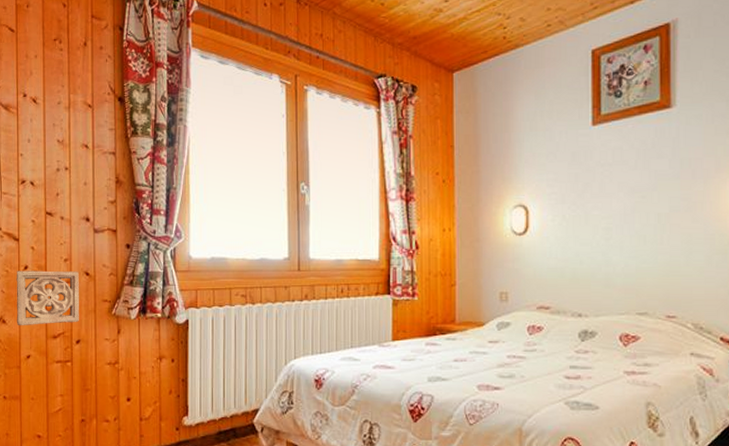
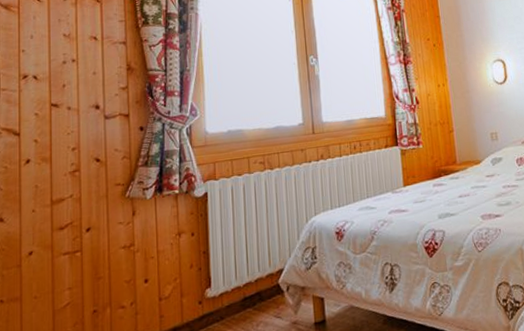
wall ornament: present [16,270,79,326] -> none [16,159,89,223]

